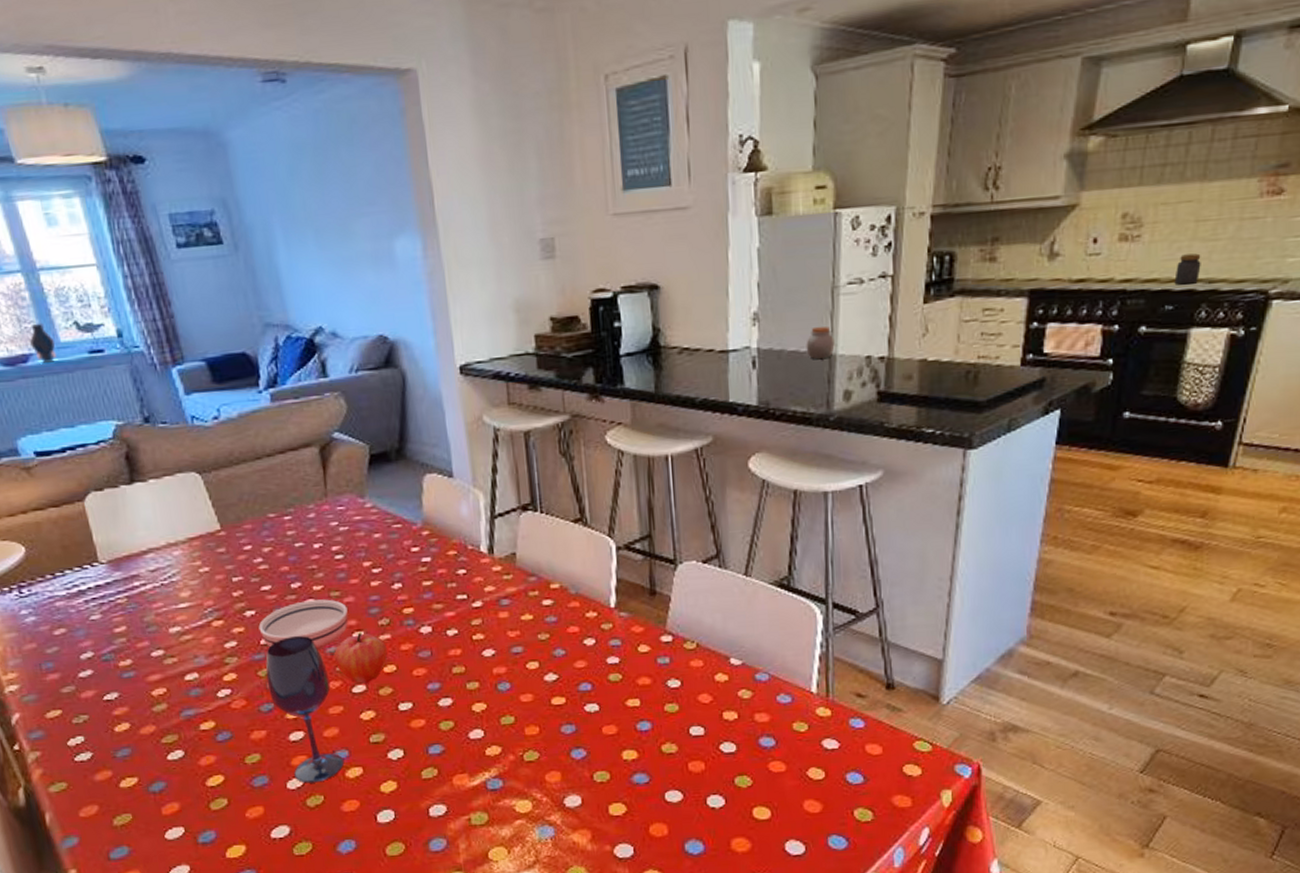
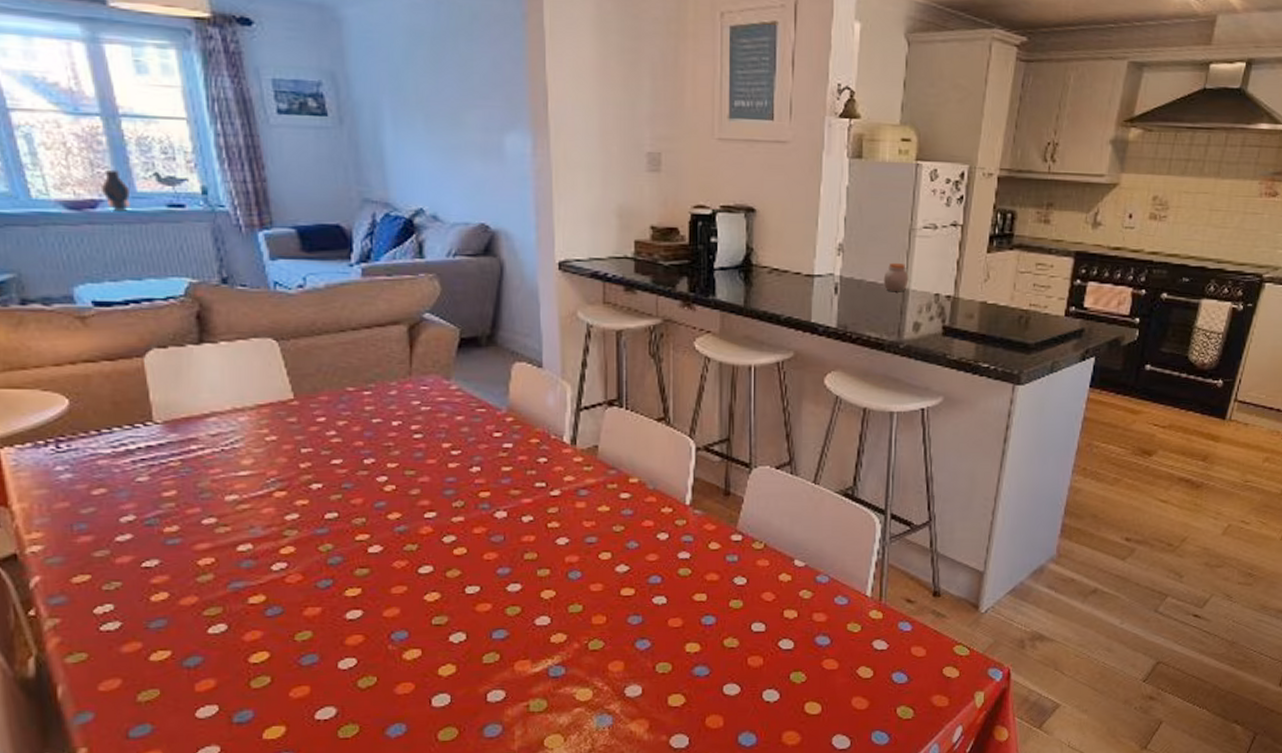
bowl: present [258,599,349,650] -> none [324,477,421,528]
wineglass: present [265,635,344,783] -> none [327,512,402,664]
fruit: present [333,632,388,684] -> none [402,512,459,565]
jar: present [1174,253,1201,285] -> none [1191,237,1213,262]

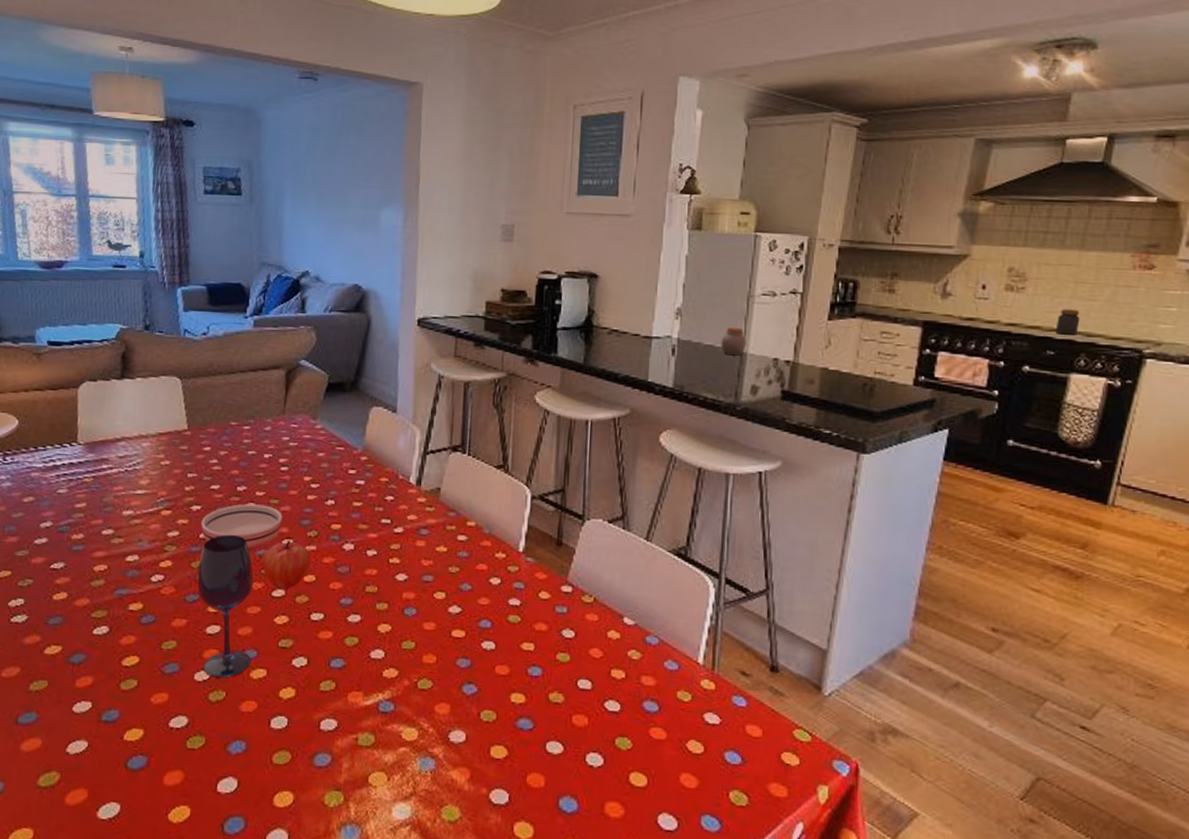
vase: present [101,169,131,213] -> none [67,237,88,271]
bowl: none [324,477,421,528] -> present [201,504,283,551]
wineglass: none [327,512,402,664] -> present [197,534,254,678]
fruit: none [402,512,459,565] -> present [261,540,311,589]
jar: none [1191,237,1213,262] -> present [1055,309,1080,335]

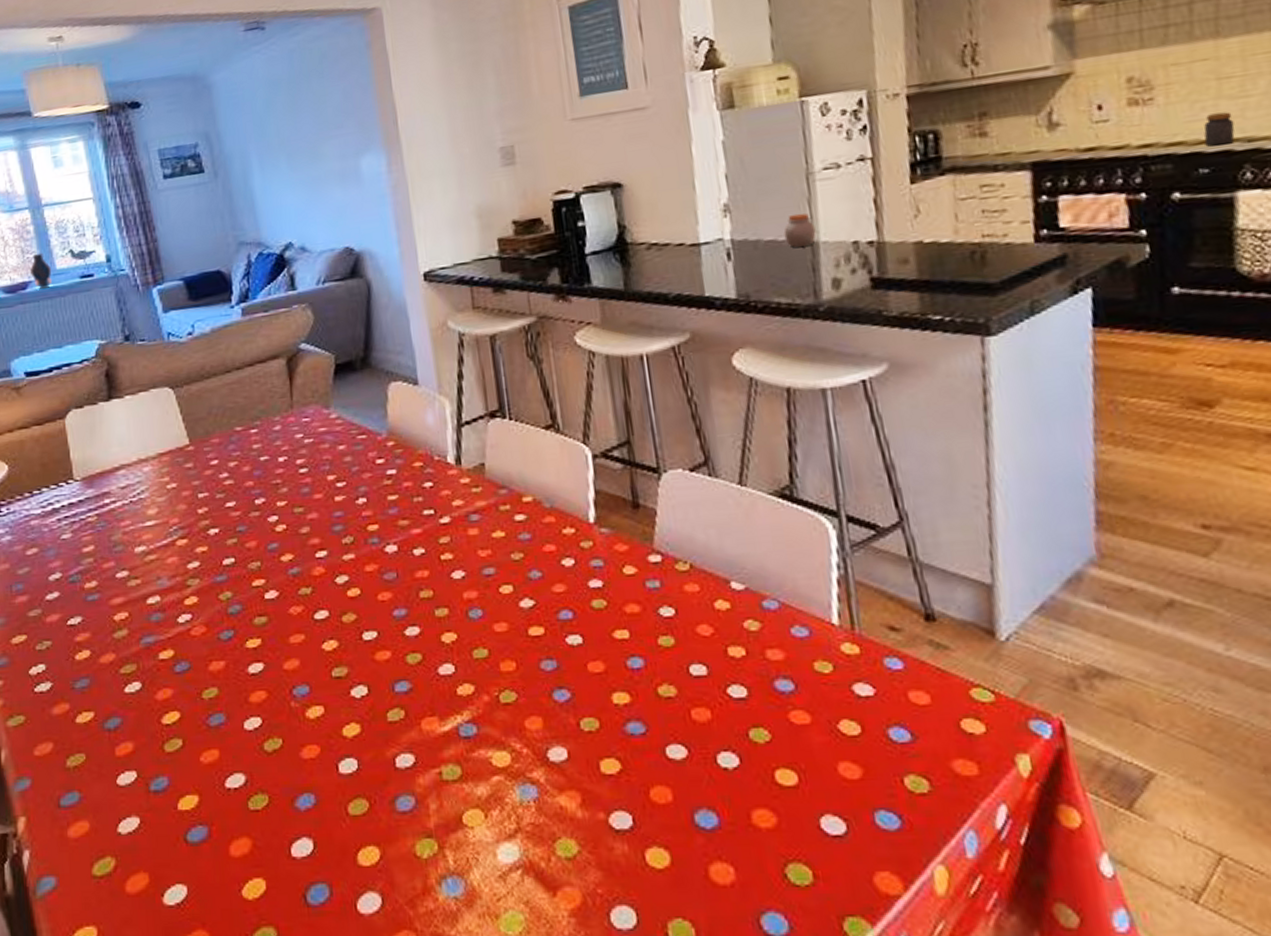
vase: none [67,237,88,271] -> present [30,252,53,290]
wineglass: present [197,534,254,678] -> none [226,555,304,724]
bowl: present [201,504,283,551] -> none [221,515,312,571]
fruit: present [261,540,311,589] -> none [296,551,351,609]

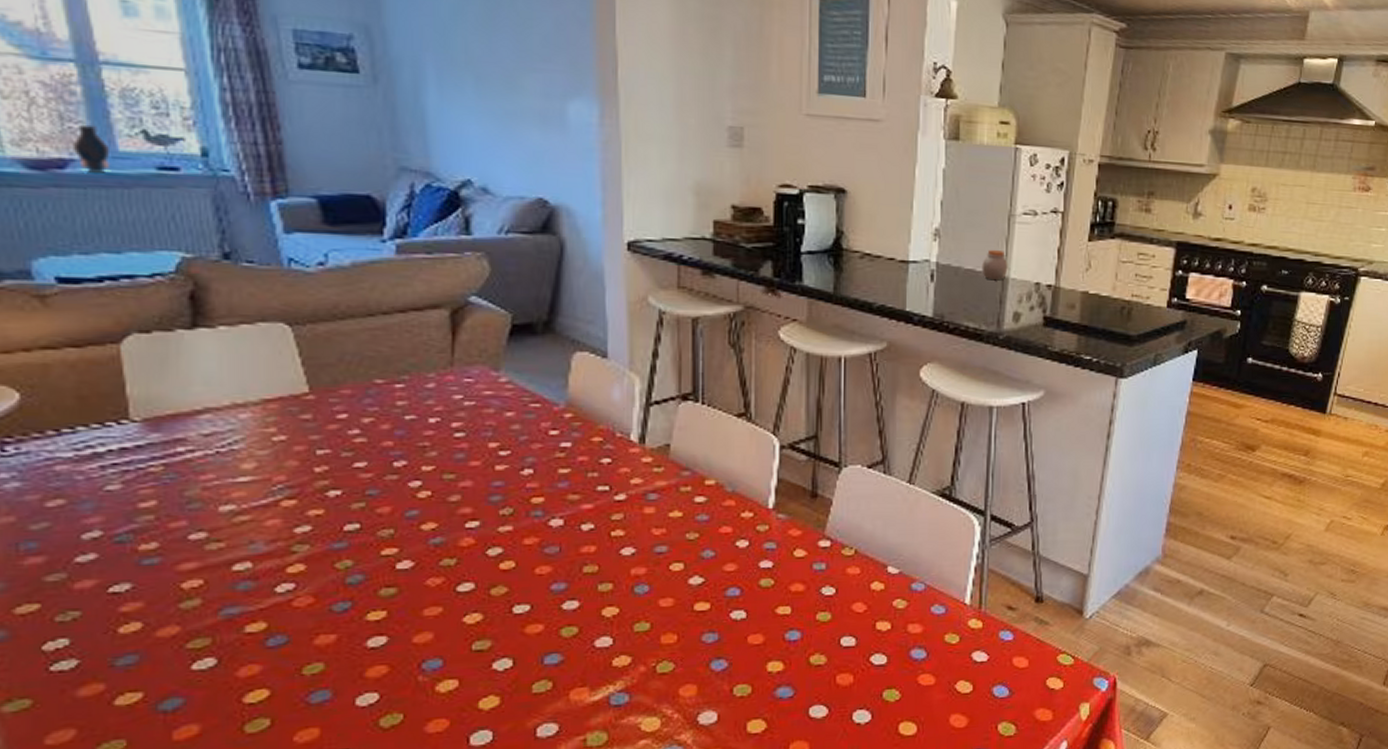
jar: present [1203,112,1235,147] -> none [1289,229,1310,255]

